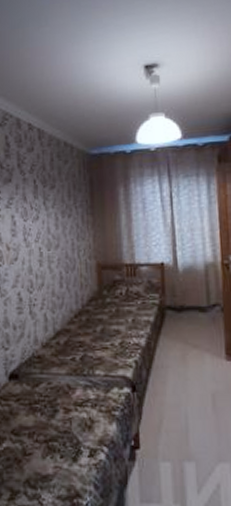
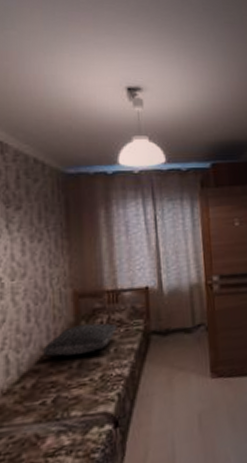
pillow: none [71,294,135,320] -> present [41,323,117,356]

